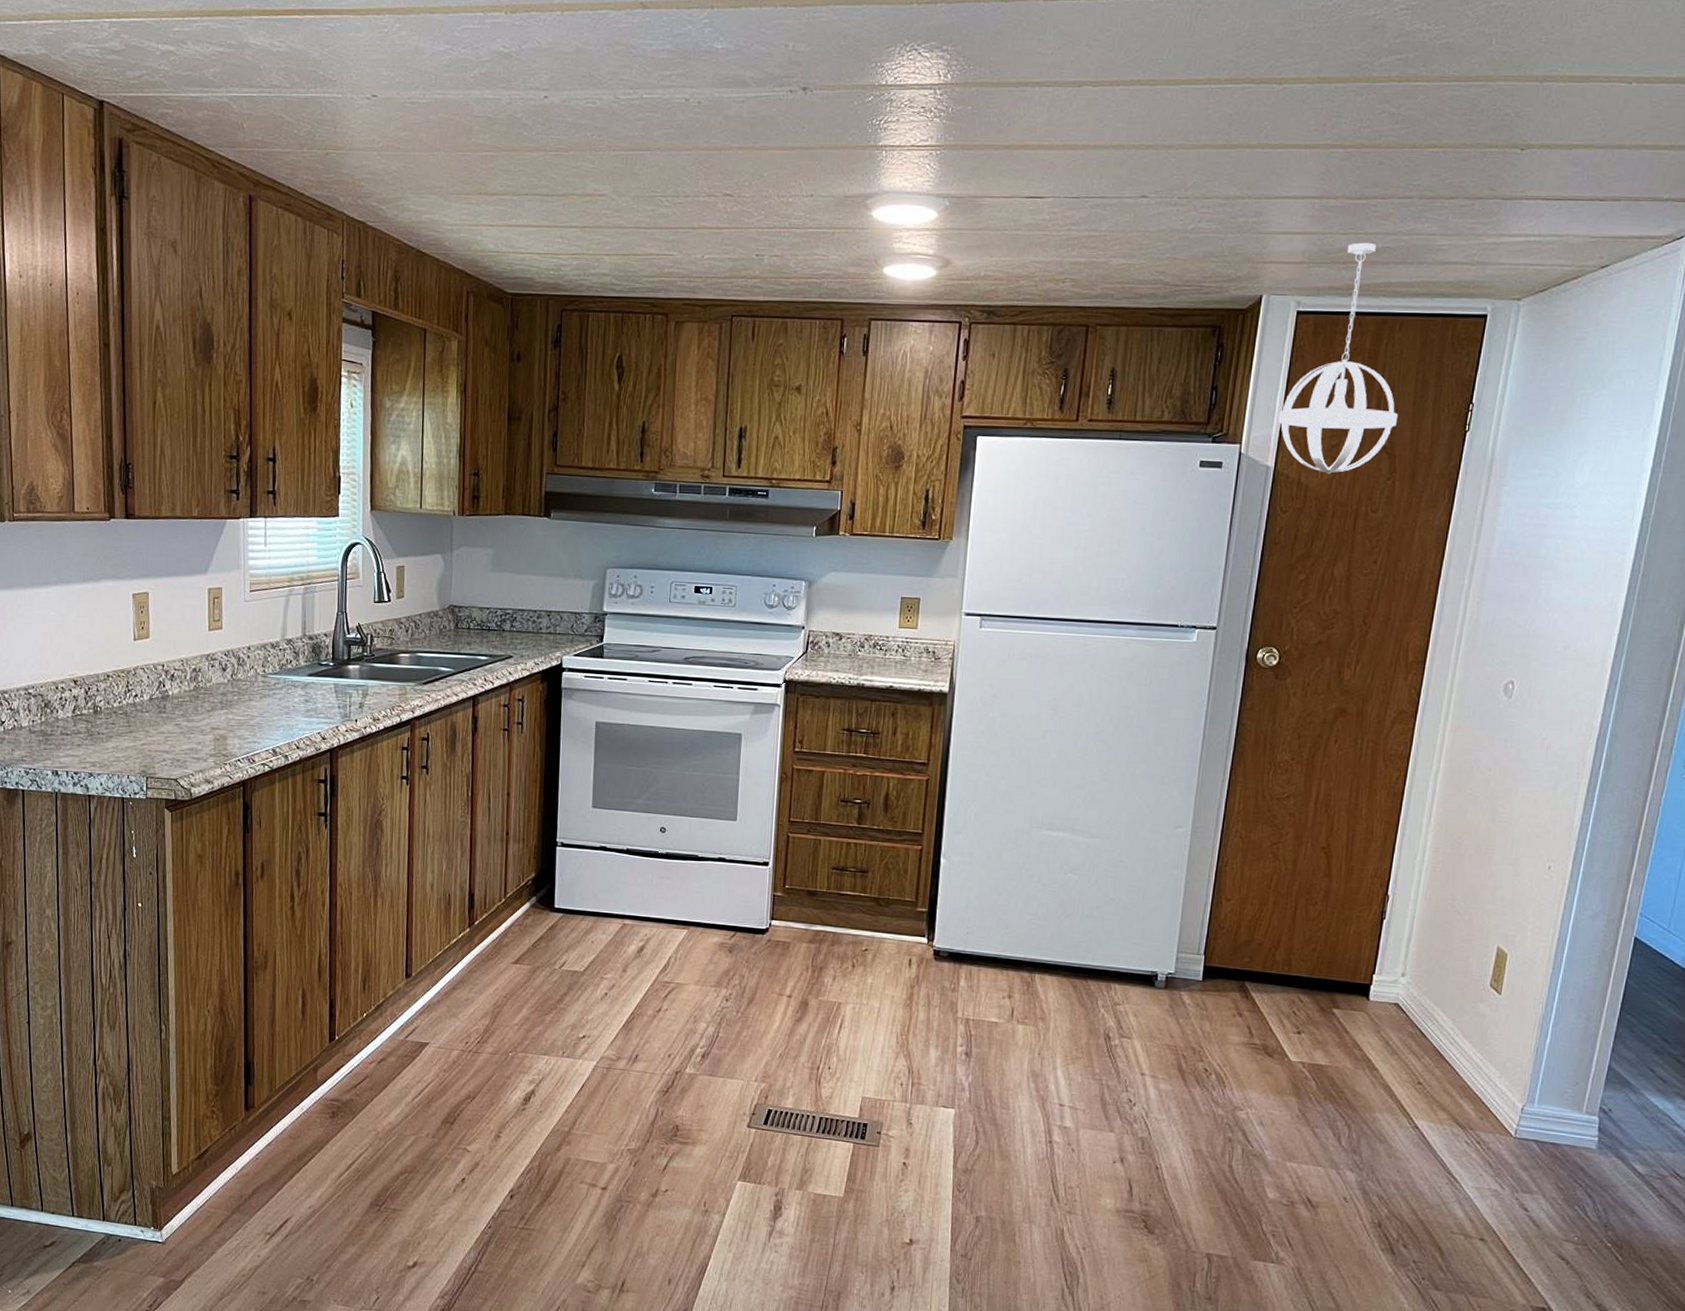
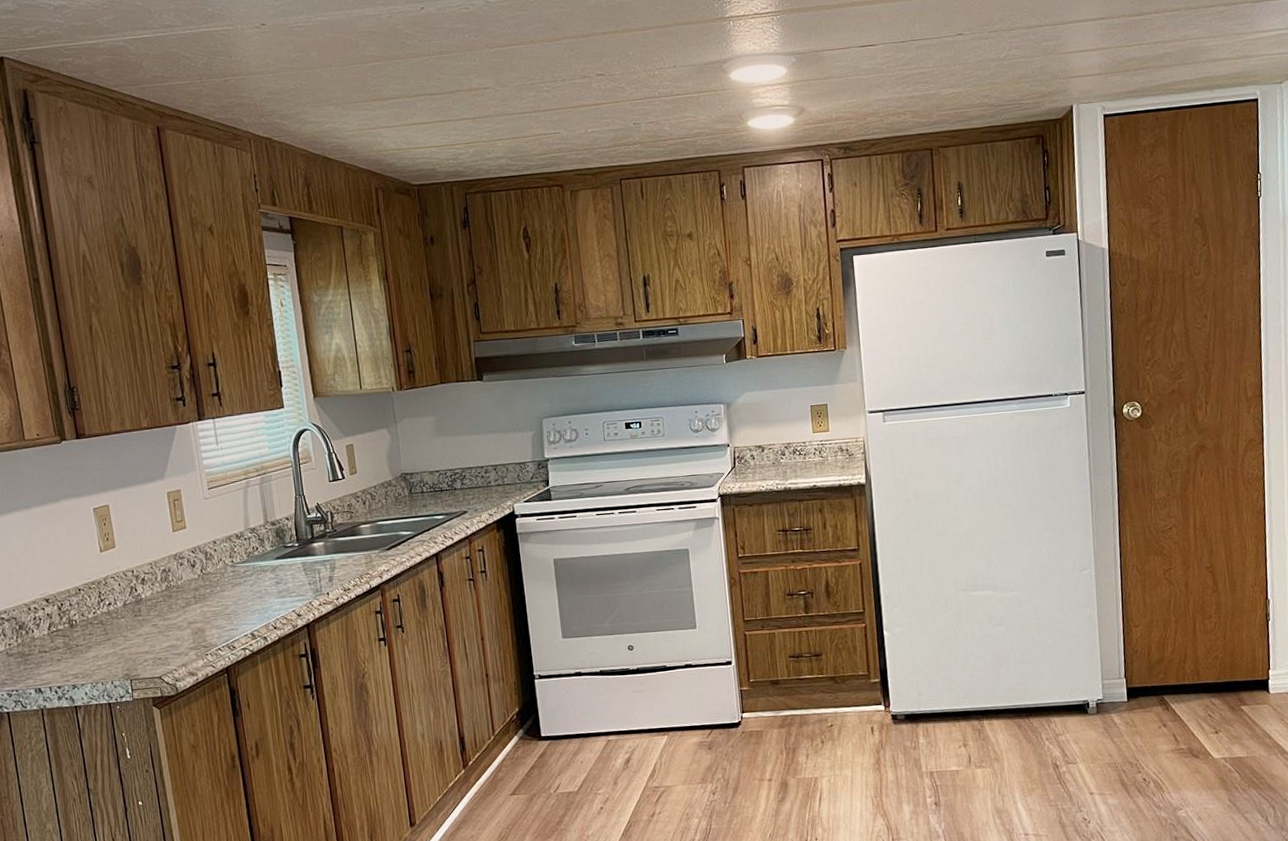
pendant light: present [1278,242,1399,475] -> none [1104,50,1202,249]

